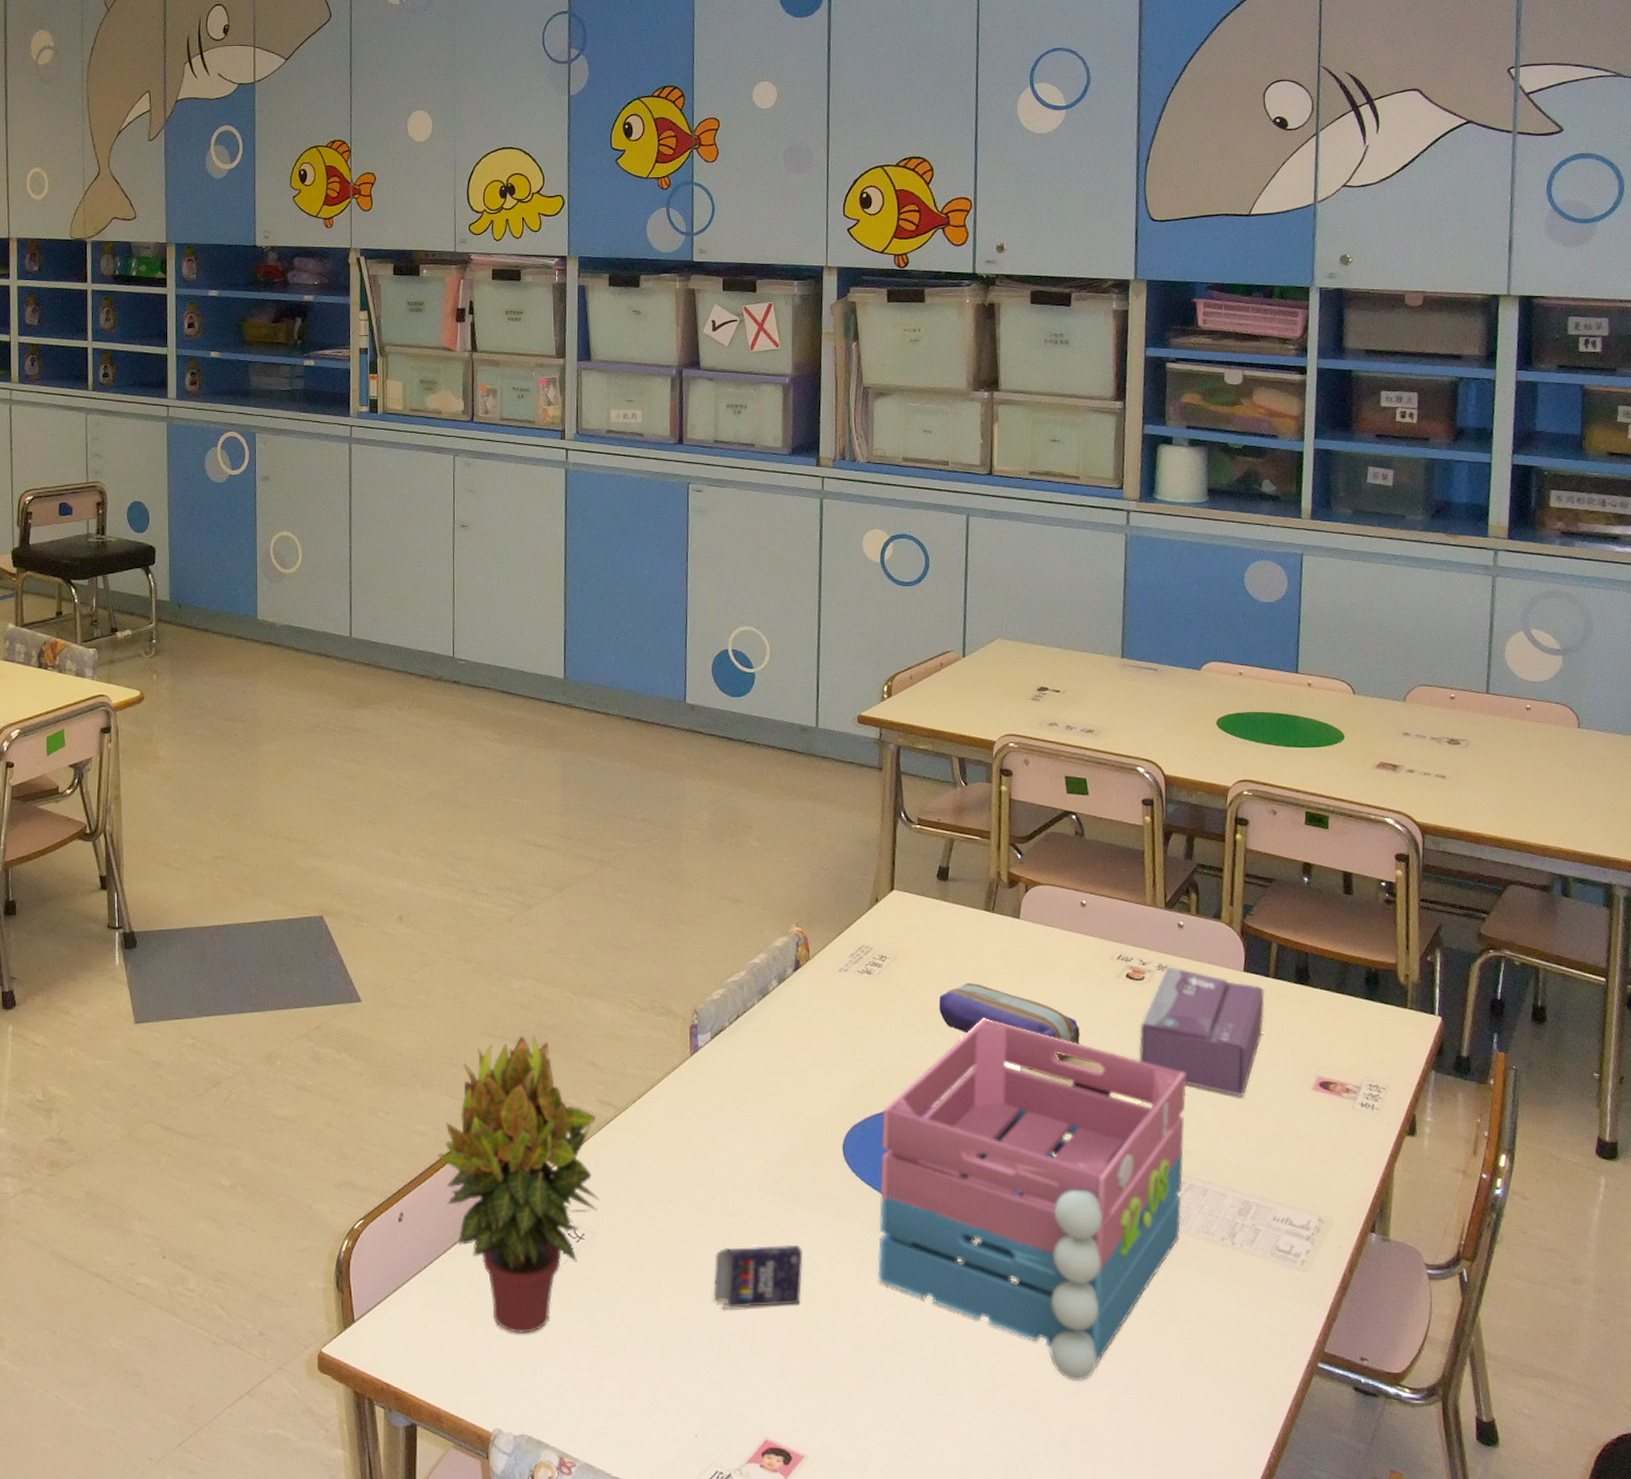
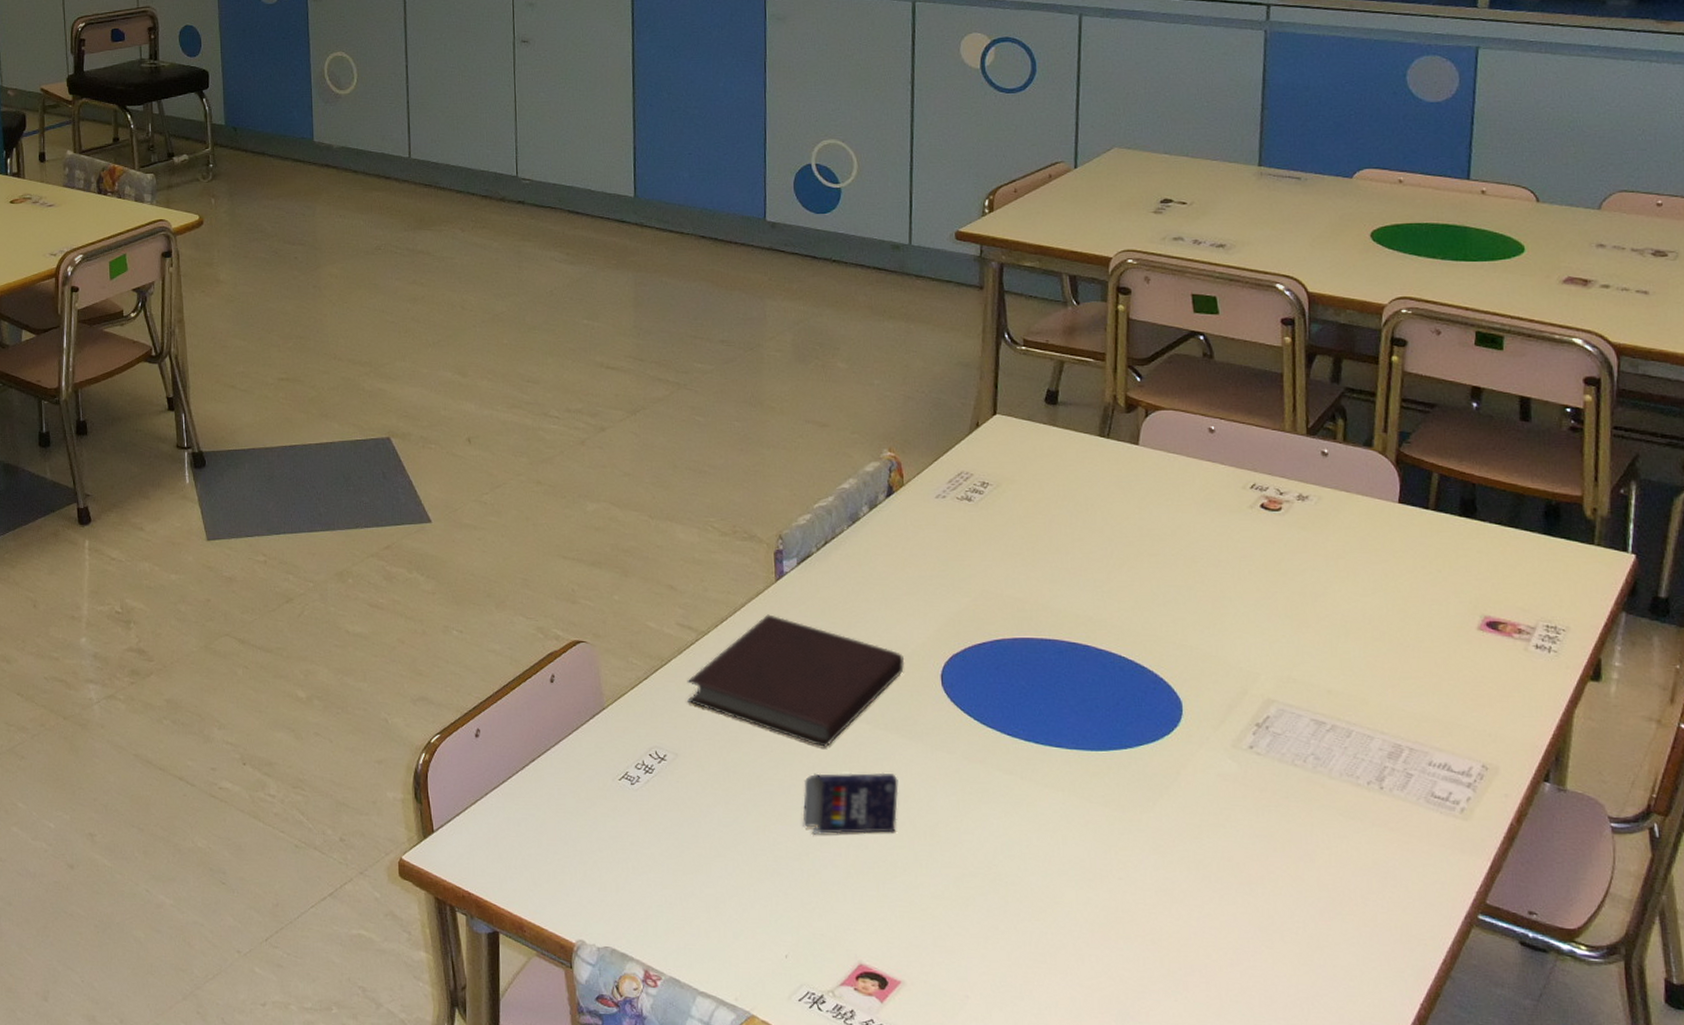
potted plant: present [438,1036,600,1333] -> none [513,558,682,850]
notebook: none [605,1089,810,1221] -> present [687,614,905,747]
storage basket: present [878,1018,1187,1382] -> none [980,548,1330,923]
pencil case: present [938,982,1080,1060] -> none [1046,511,1207,593]
tissue box: present [1139,966,1265,1097] -> none [1275,497,1424,635]

